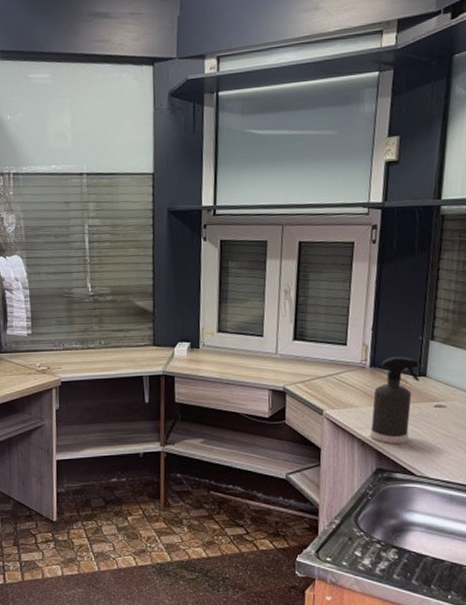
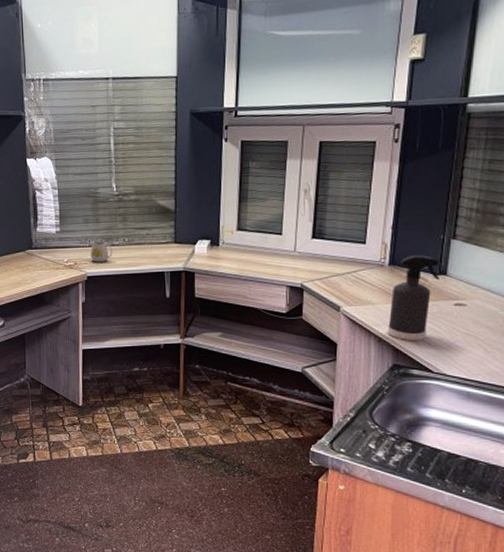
mug: none [64,344,88,367] -> present [90,241,113,263]

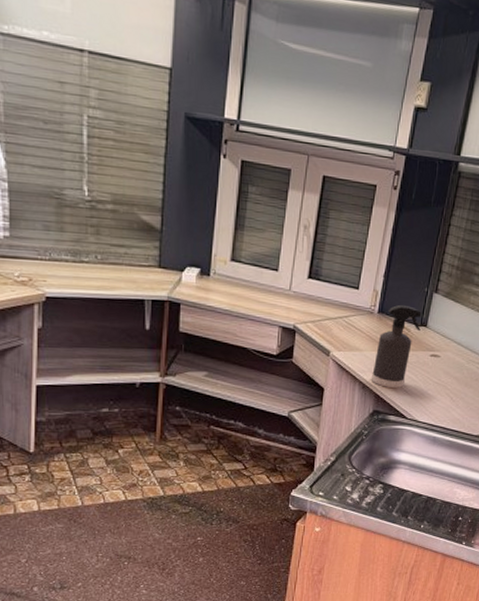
mug: present [90,241,113,263] -> none [51,254,81,282]

